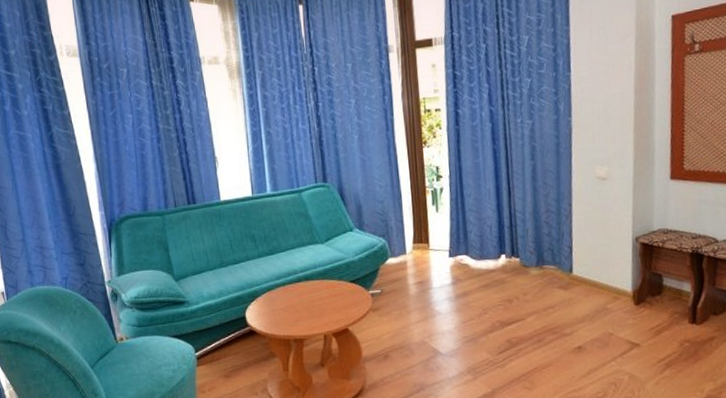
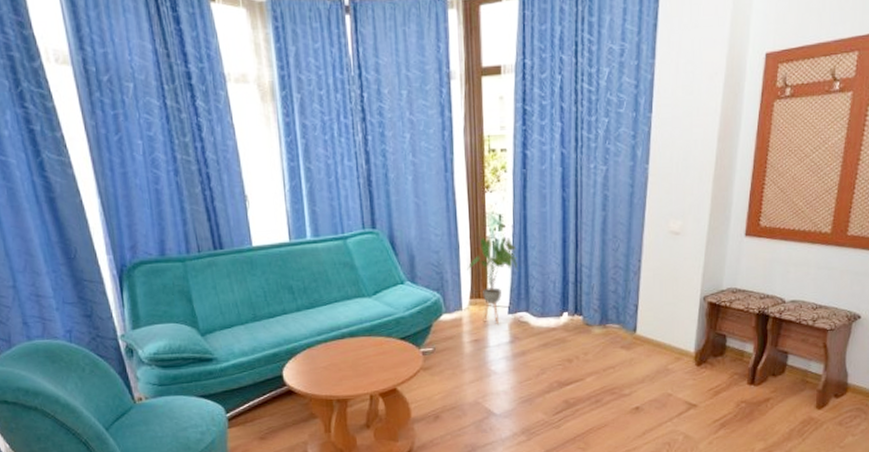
house plant: none [409,187,457,267] -> present [467,237,519,324]

